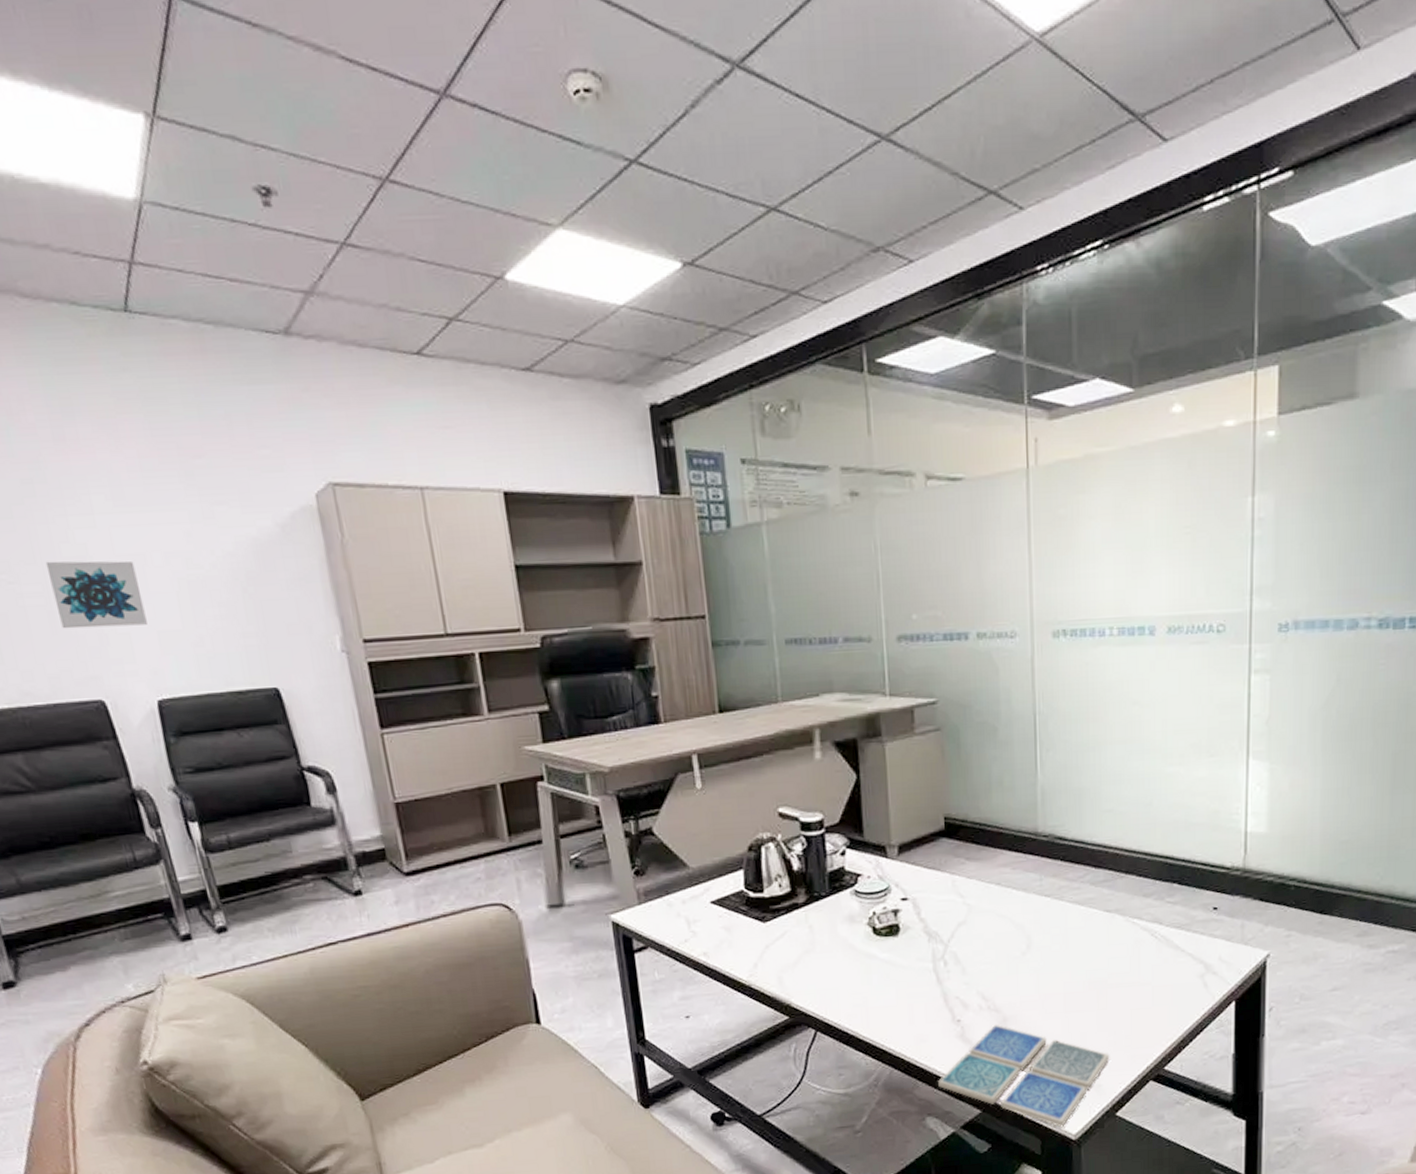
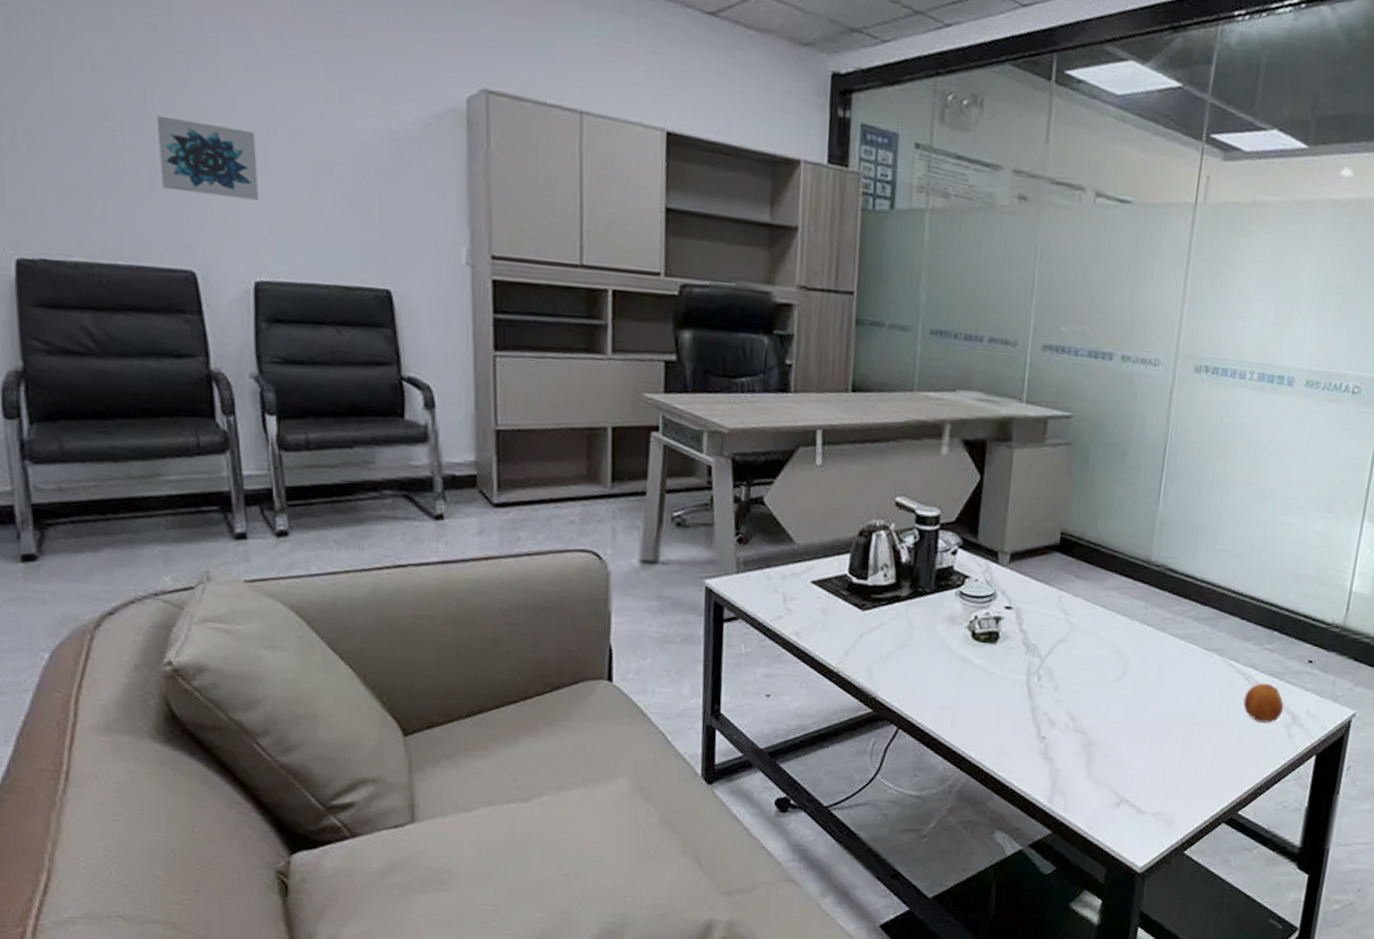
drink coaster: present [938,1024,1110,1128] -> none [1013,746,1187,859]
fruit: none [1153,936,1194,976] -> present [1243,683,1284,723]

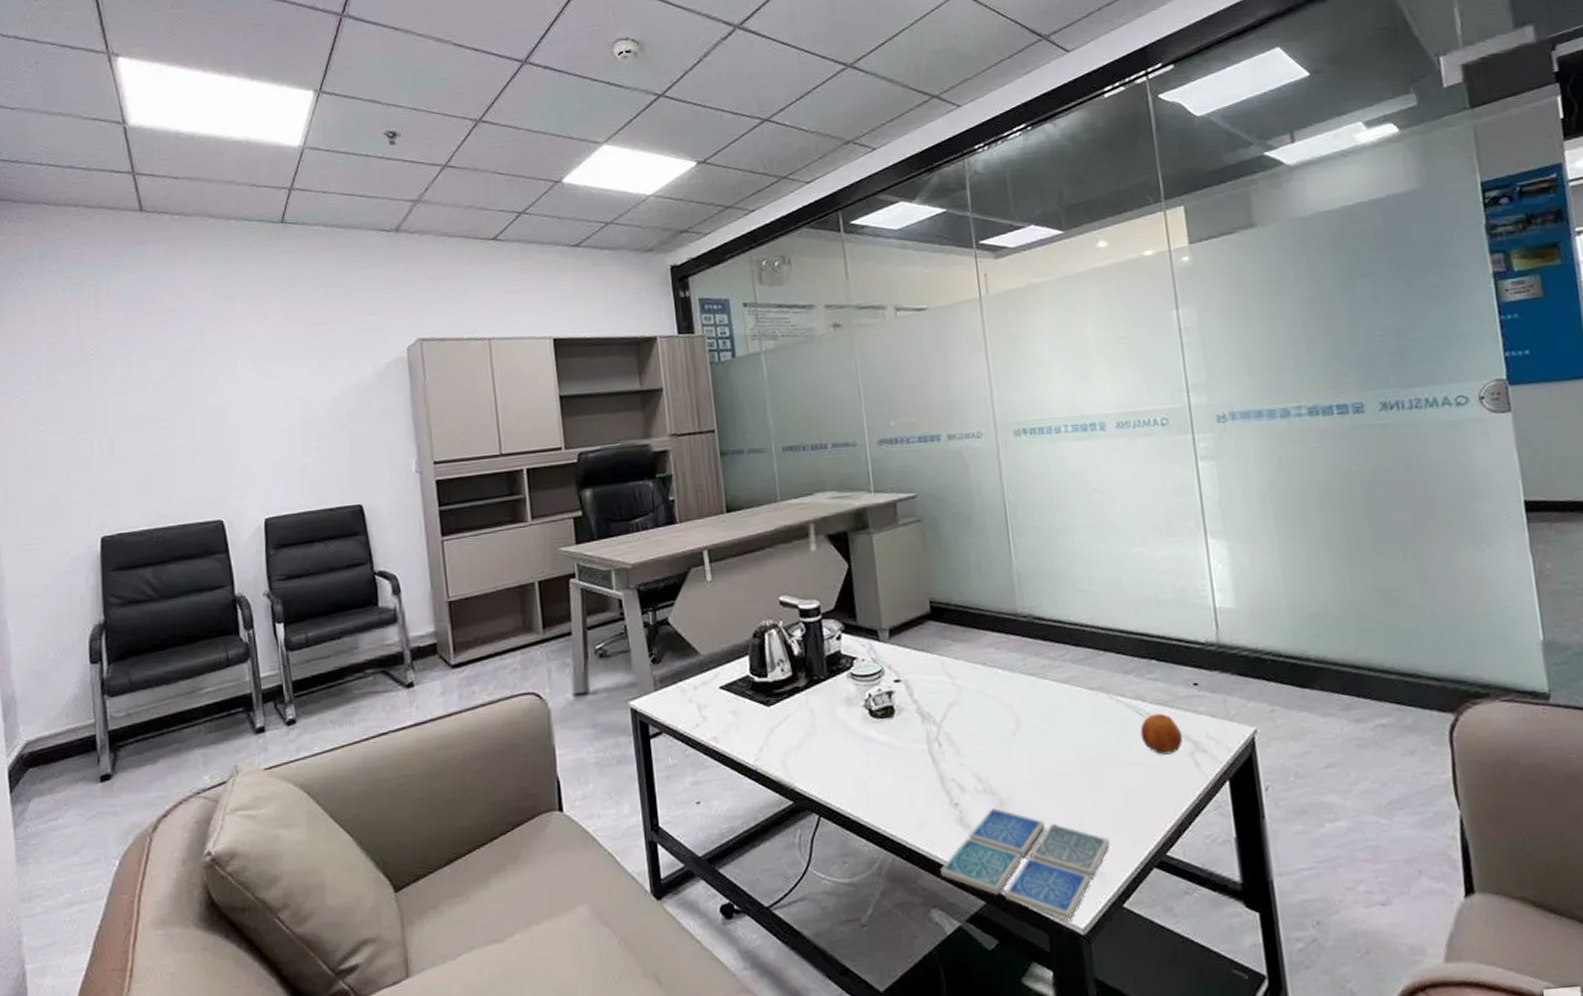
wall art: present [156,115,258,200] -> none [195,406,265,463]
drink coaster: none [1013,746,1187,859] -> present [940,807,1110,921]

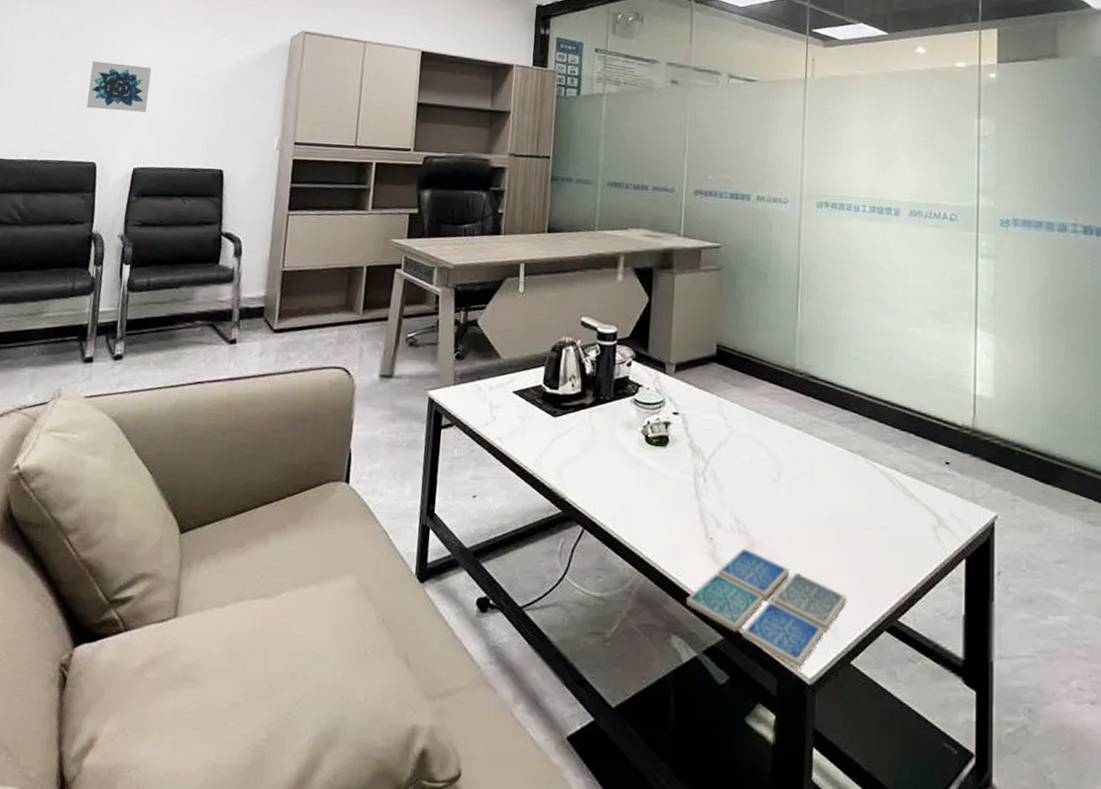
wall art: none [195,406,265,463] -> present [86,60,152,112]
fruit: present [1140,713,1183,755] -> none [890,484,928,525]

